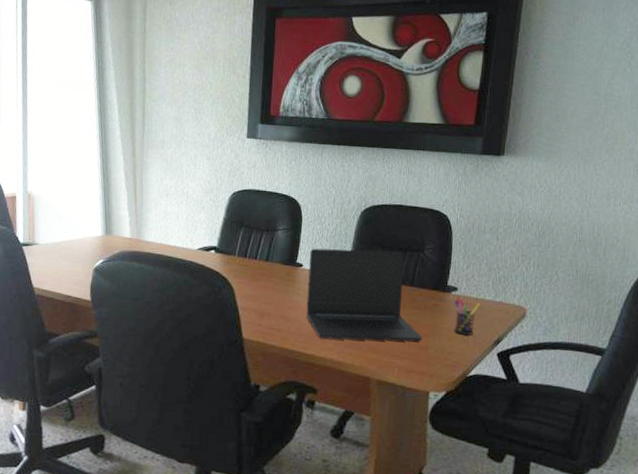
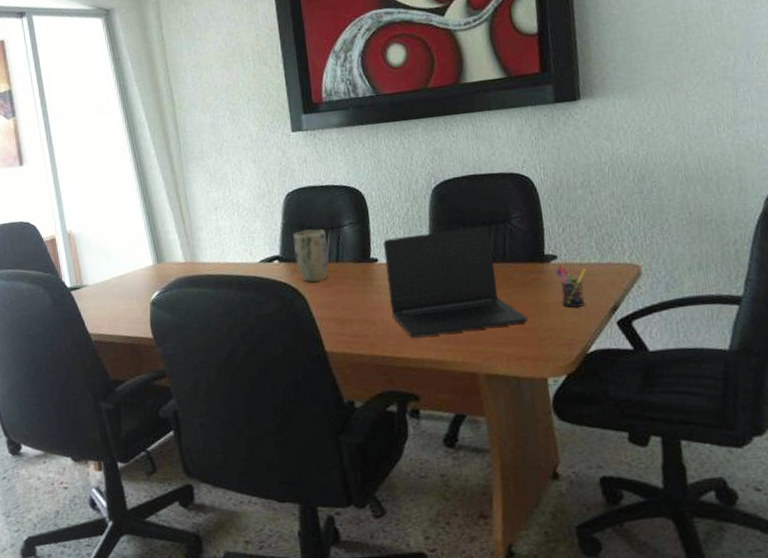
plant pot: none [230,228,262,276] -> present [292,229,329,282]

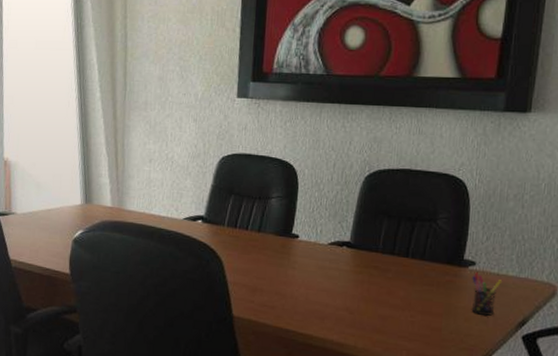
plant pot: present [292,229,329,282] -> none [219,195,254,248]
laptop: present [383,225,528,338] -> none [303,217,435,322]

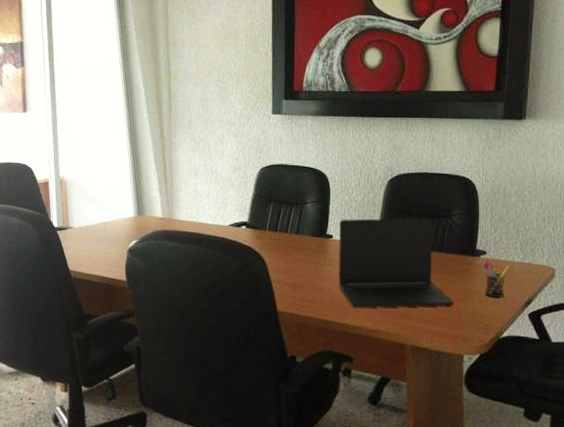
laptop: none [303,217,435,322] -> present [338,218,454,308]

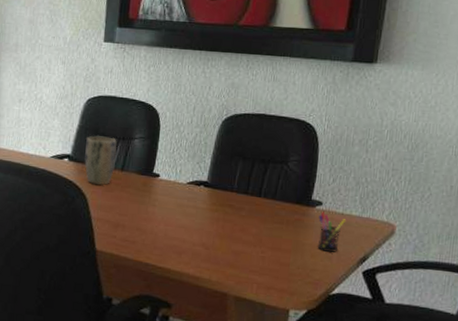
plant pot: none [261,202,292,250] -> present [84,135,118,186]
laptop: present [338,218,454,308] -> none [162,158,284,258]

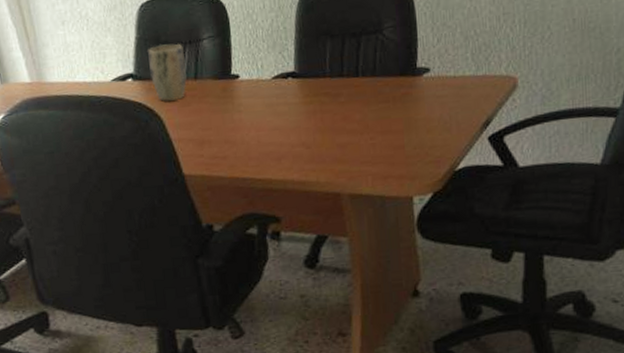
pen holder: present [318,212,347,252] -> none [428,79,460,124]

